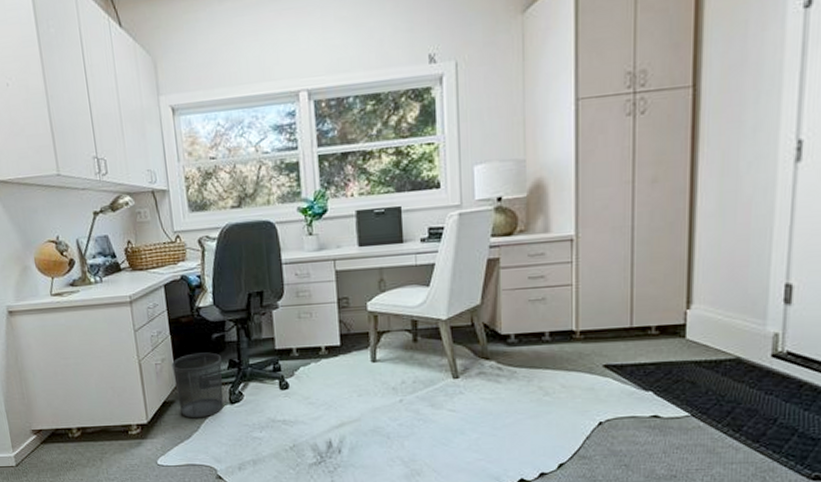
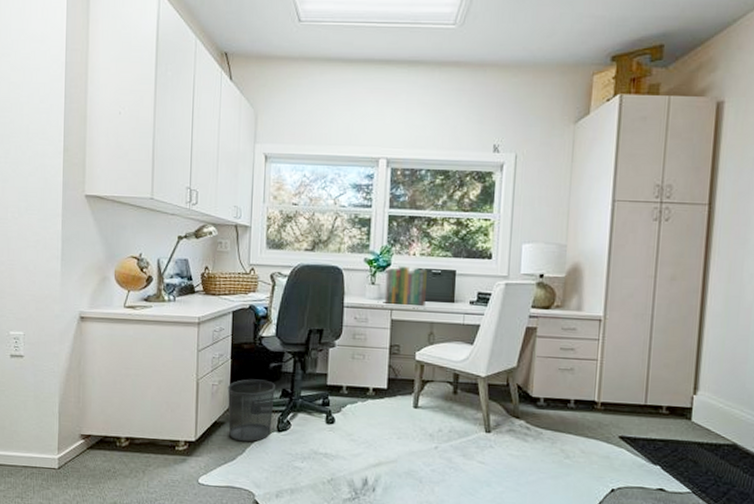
books: none [323,209,371,256] -> present [384,266,428,307]

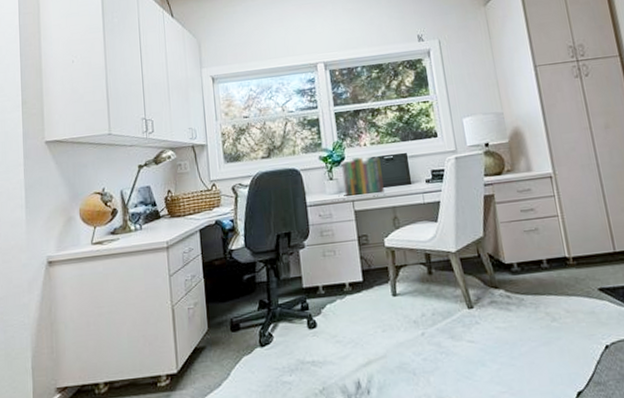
waste bin: present [227,379,275,443] -> none [203,294,254,365]

